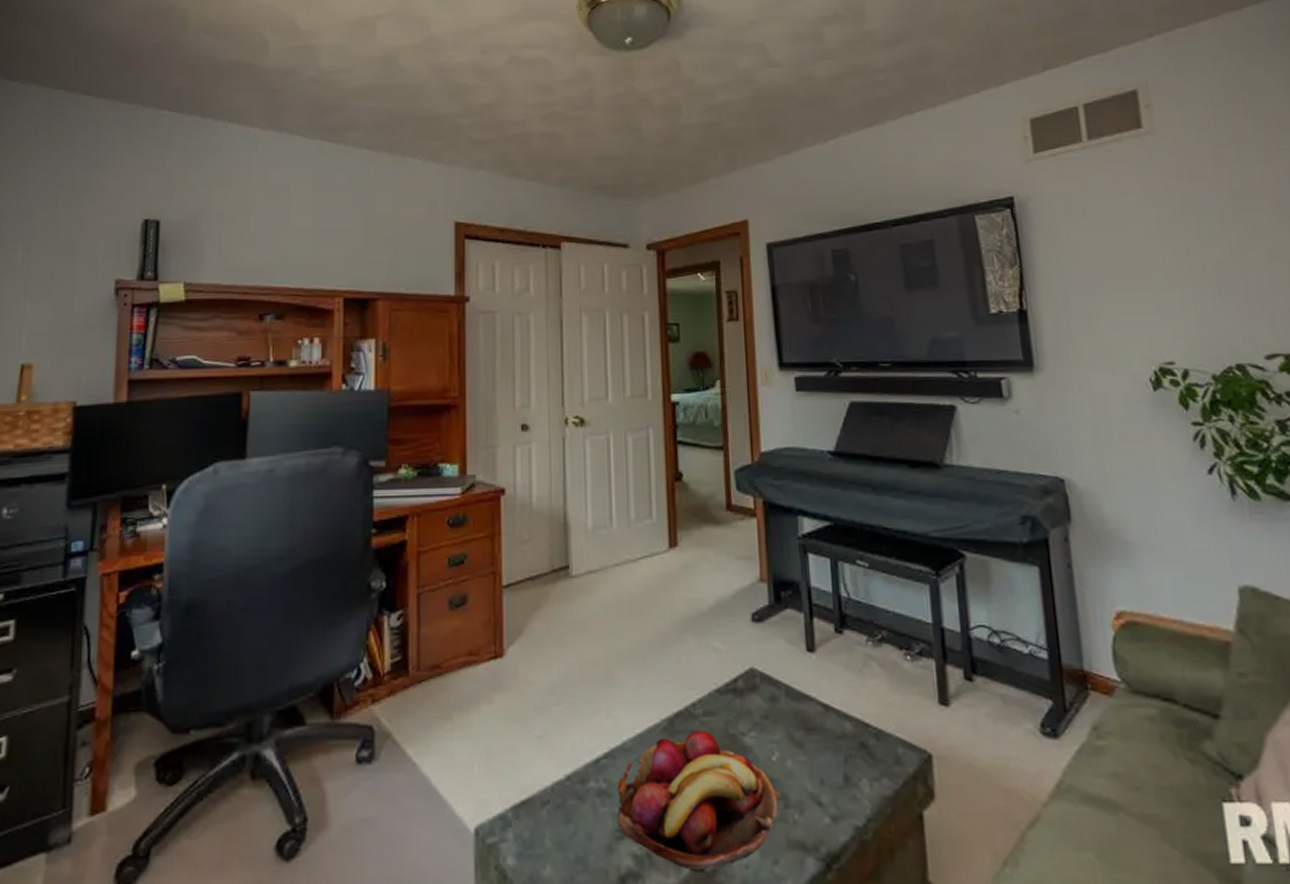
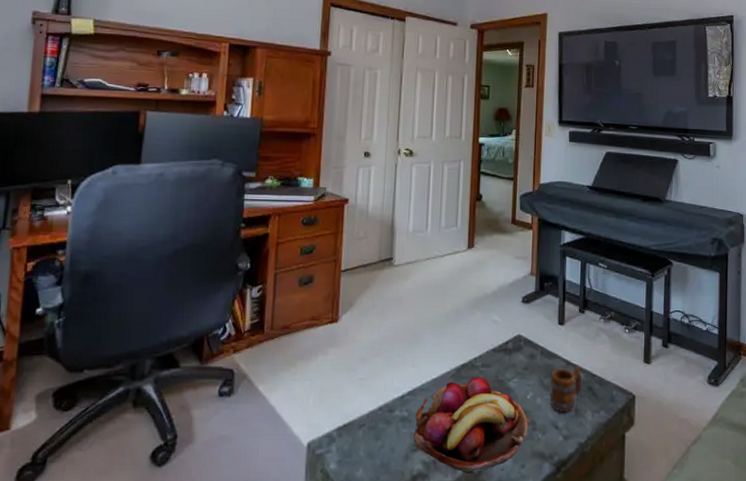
mug: none [802,711,851,782] -> present [549,366,582,413]

